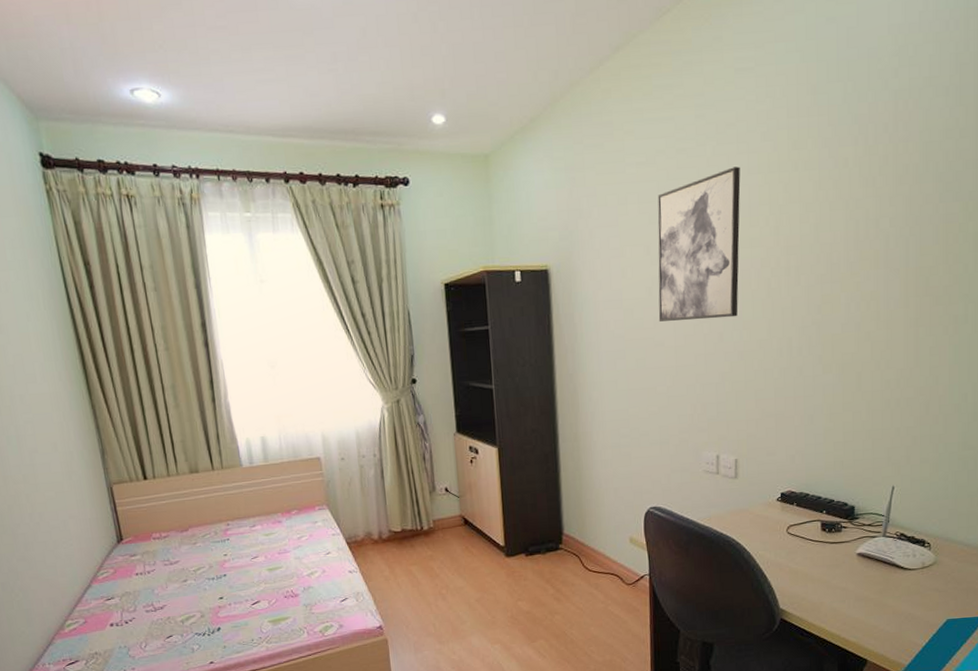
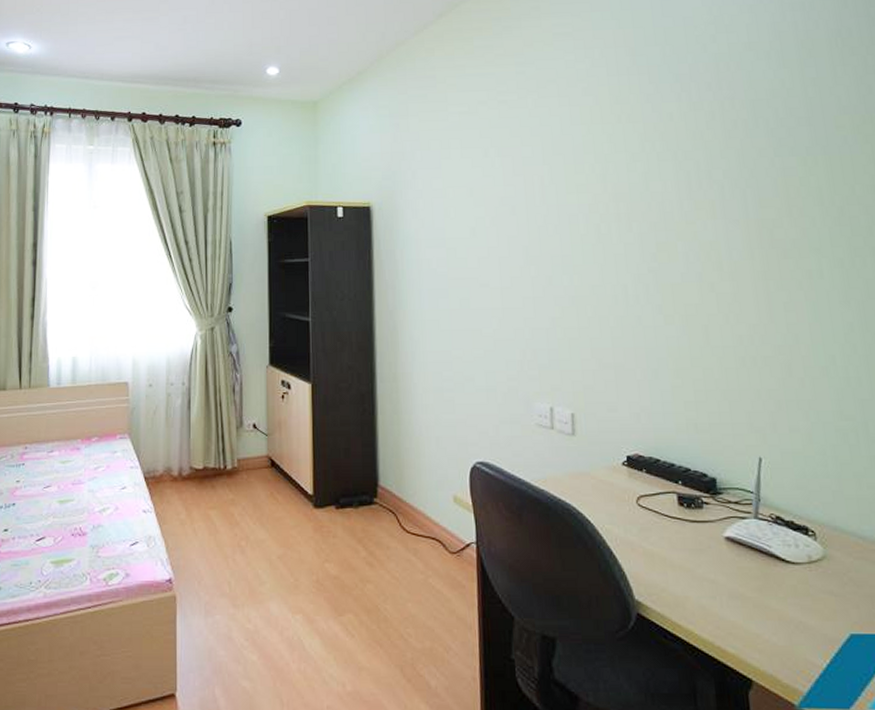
wall art: present [657,166,741,322] -> none [480,118,567,262]

